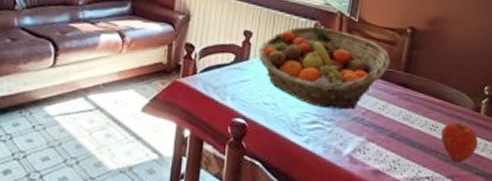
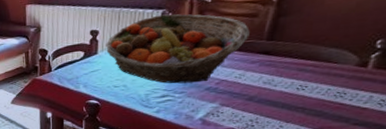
apple: present [441,122,478,164] -> none [311,79,360,117]

